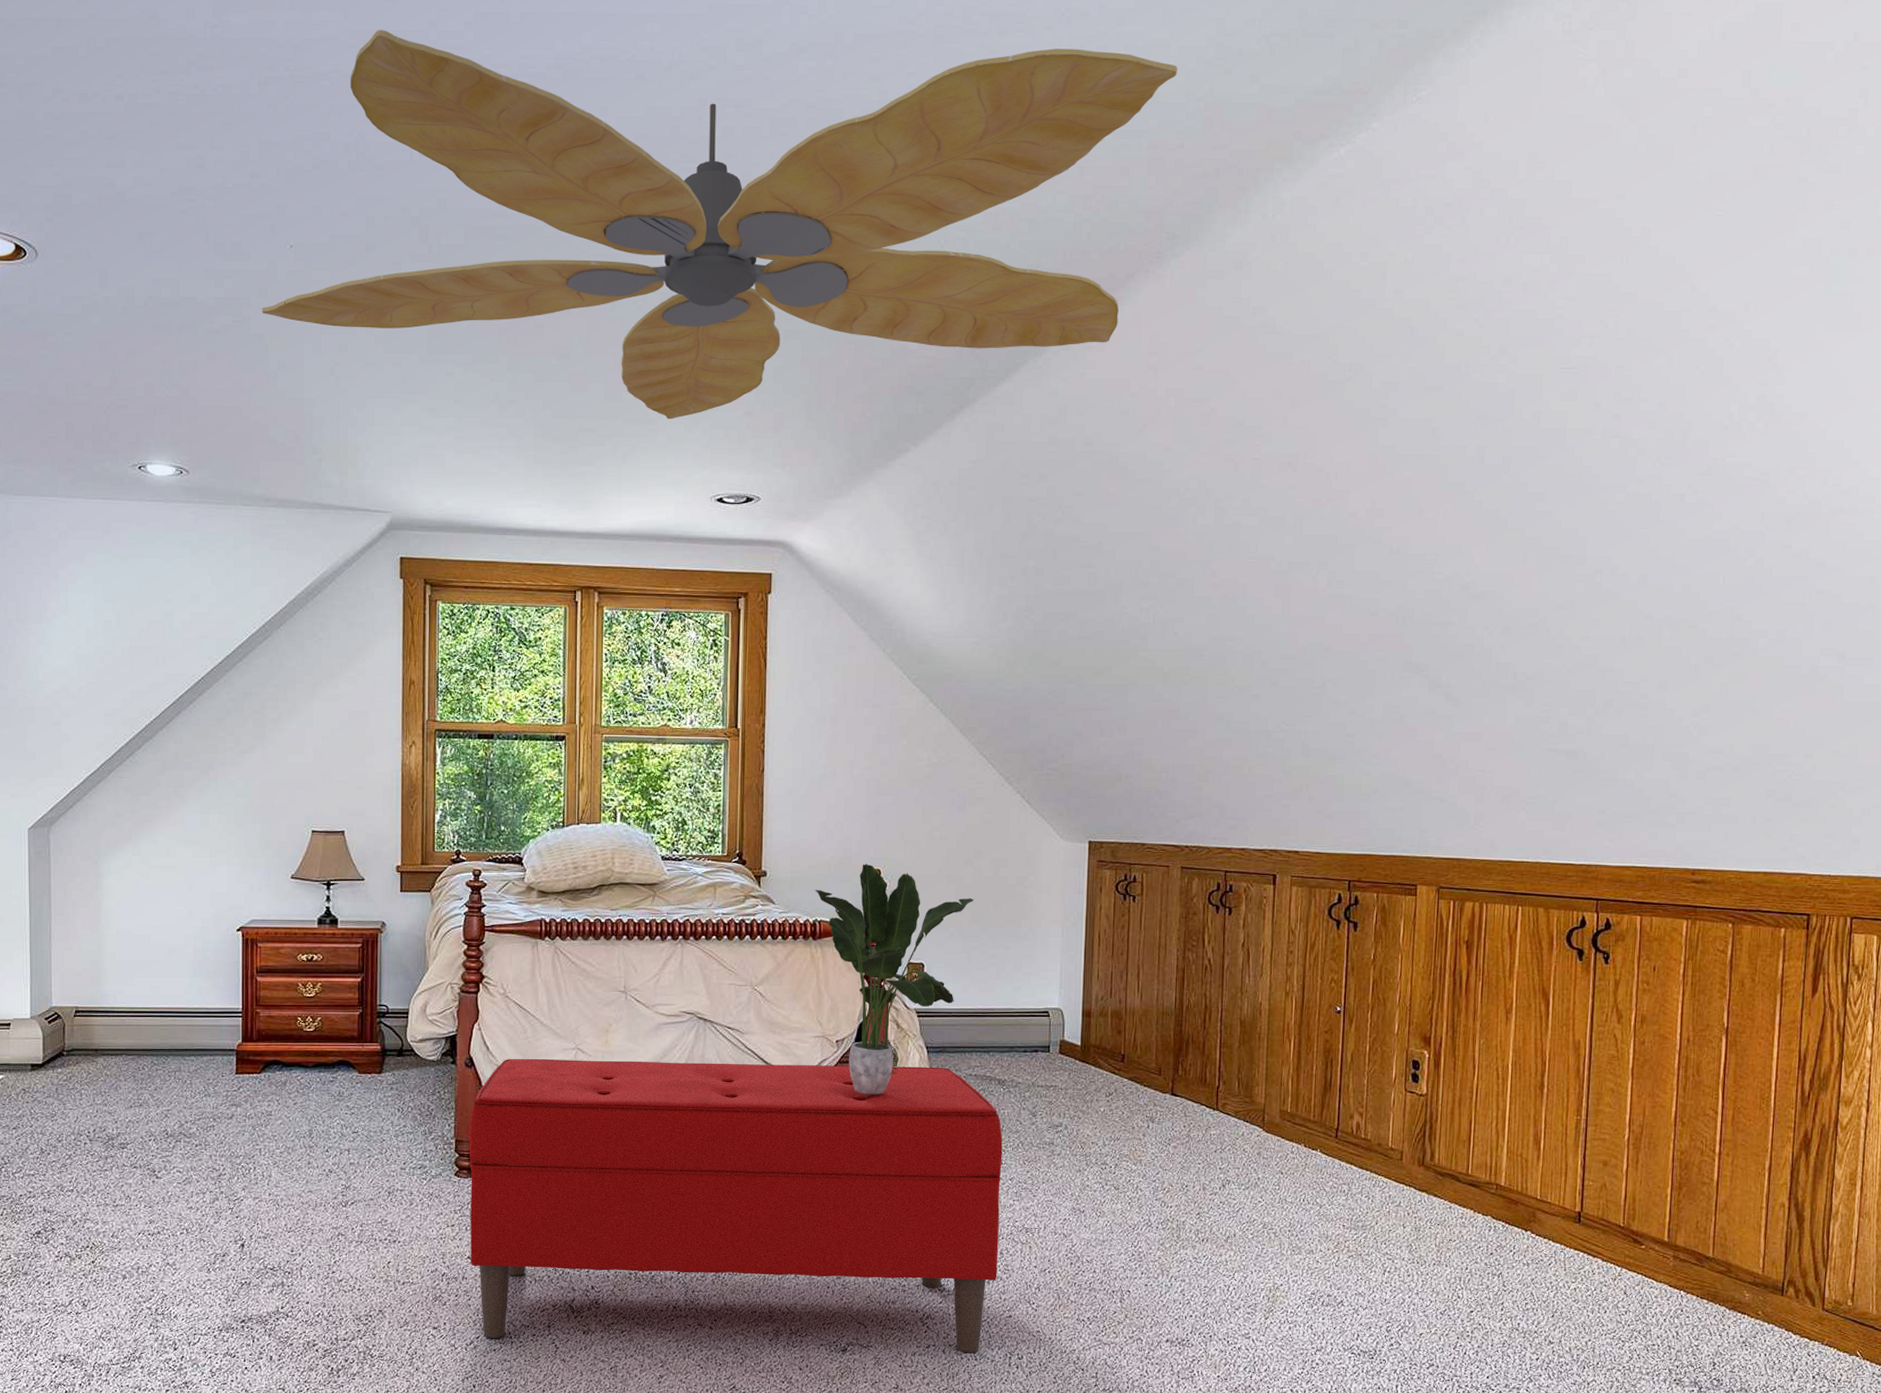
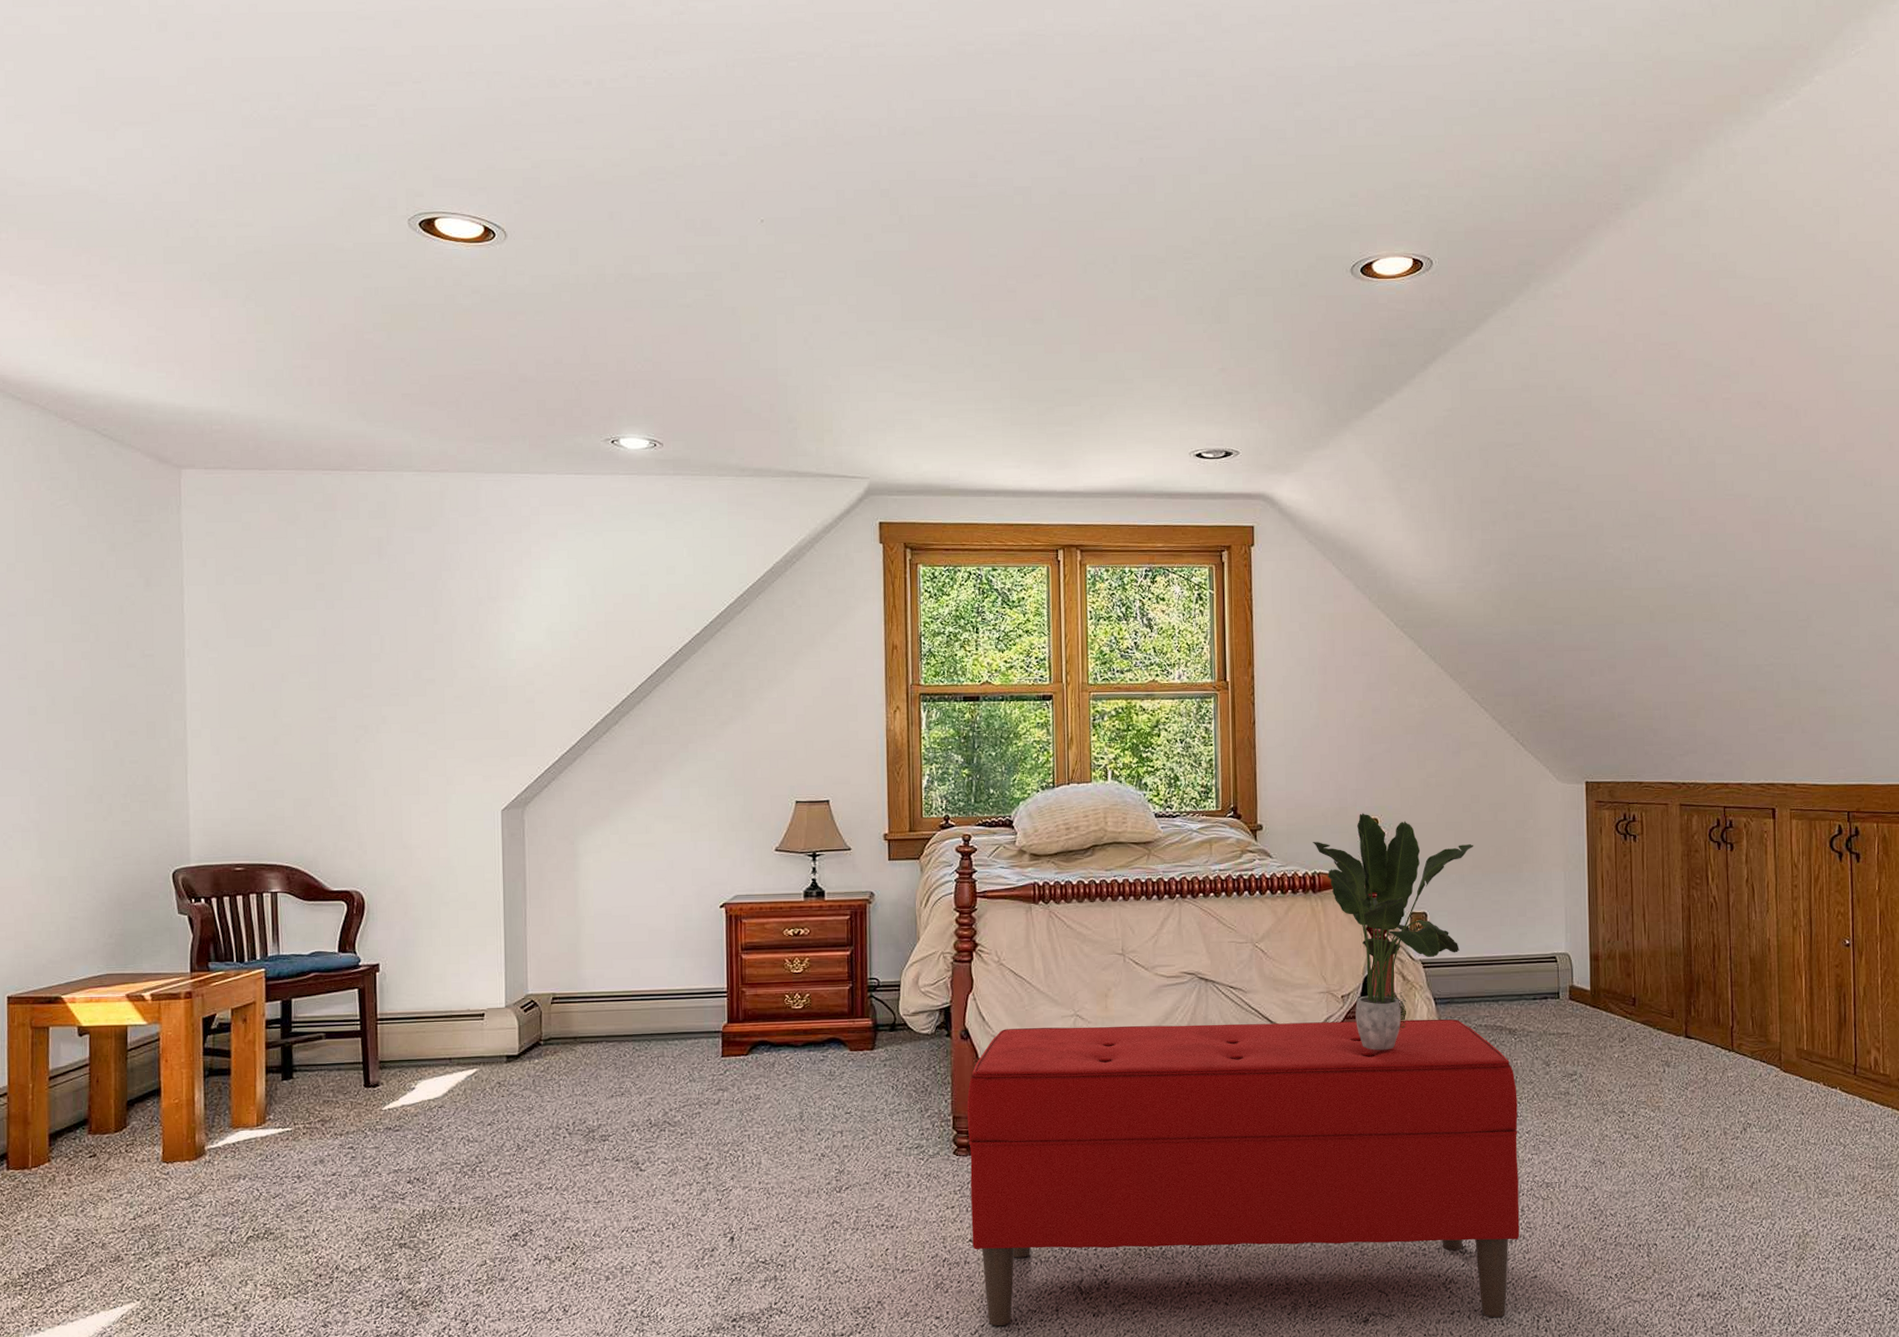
ceiling fan: present [261,29,1177,420] -> none [733,11,1624,378]

